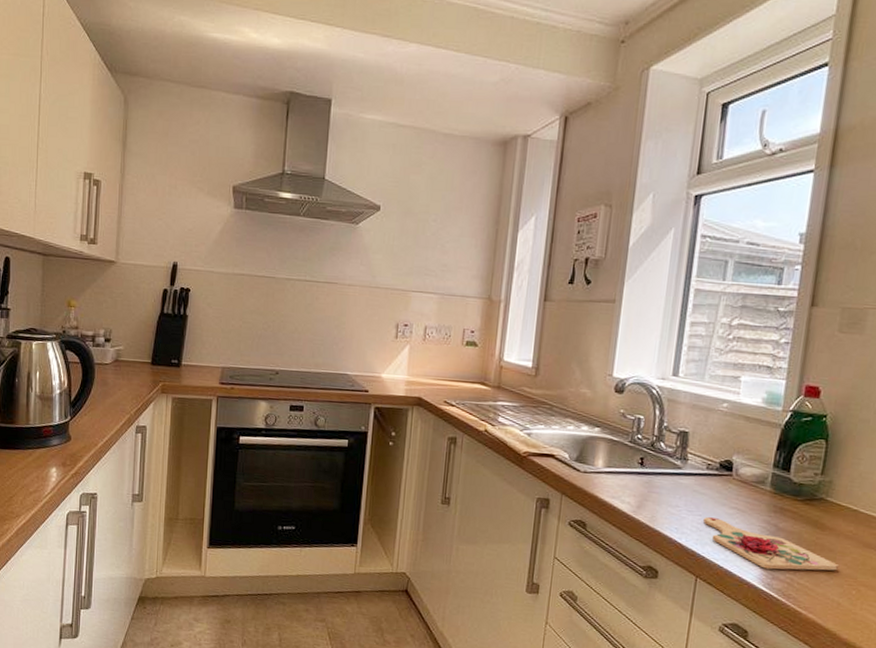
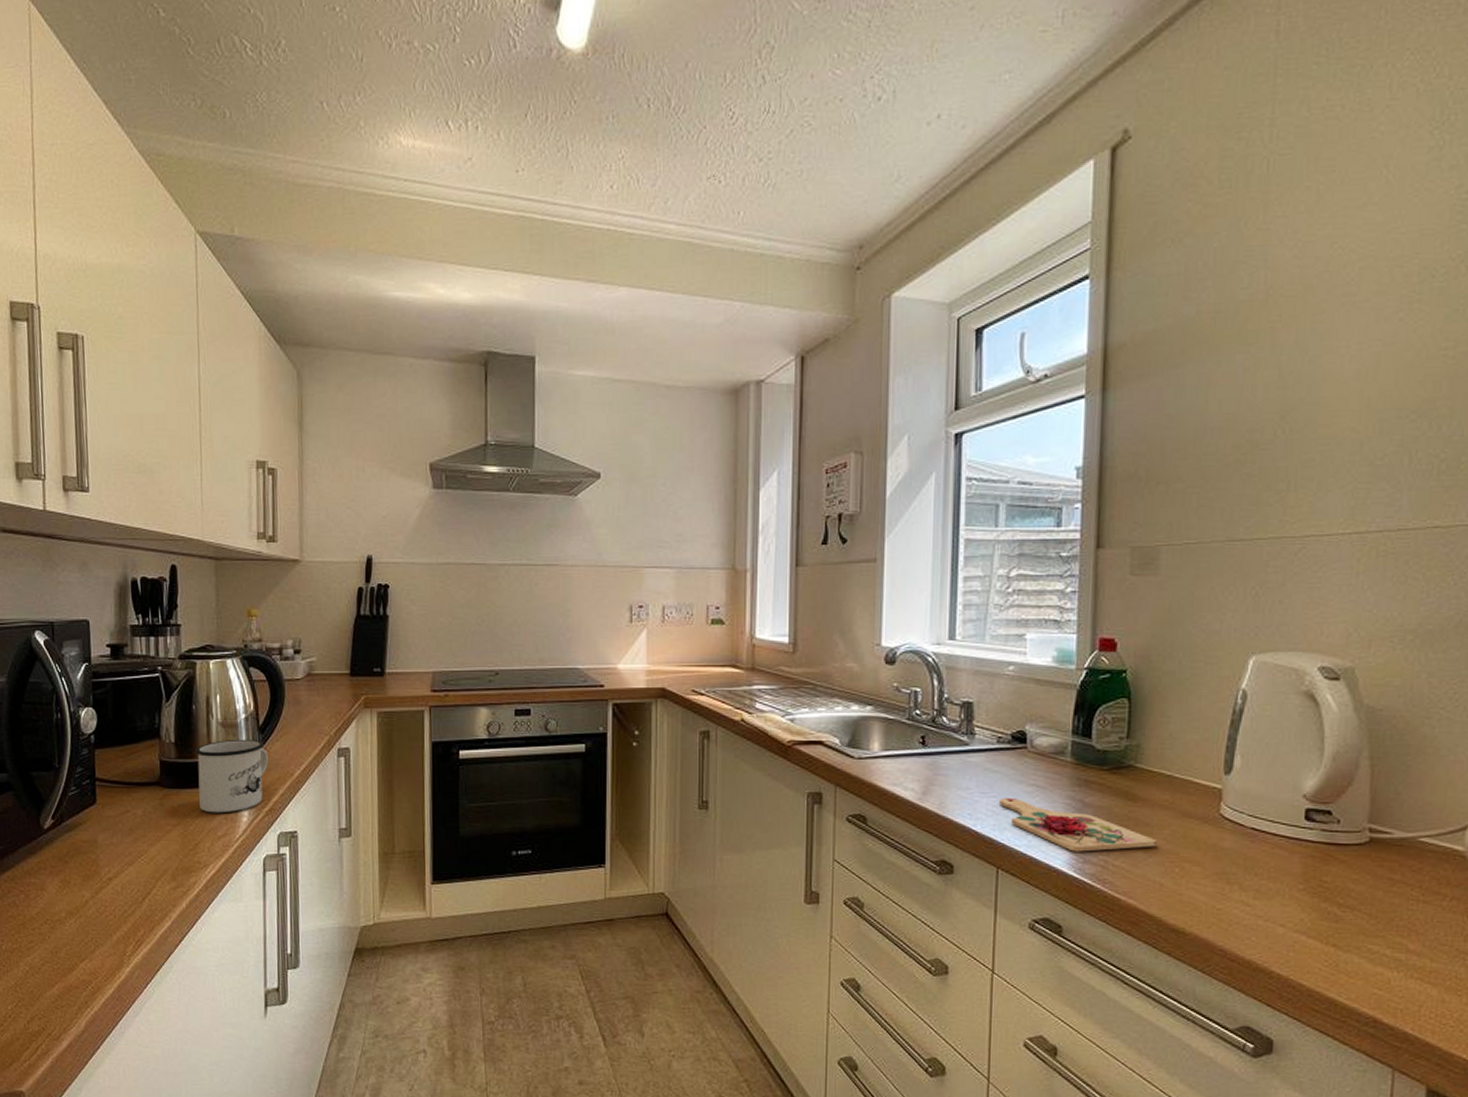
mug: none [15,410,76,473] -> present [195,739,268,813]

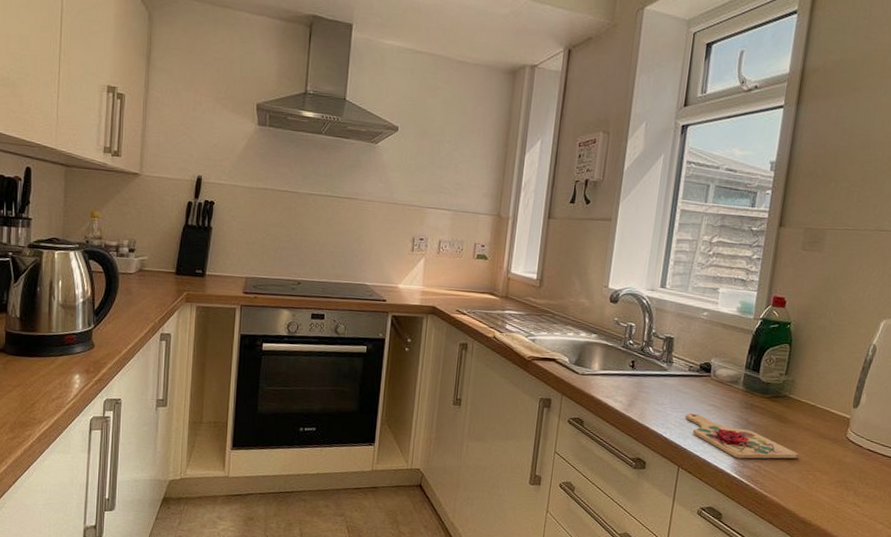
mug: present [195,739,268,813] -> none [37,319,100,380]

